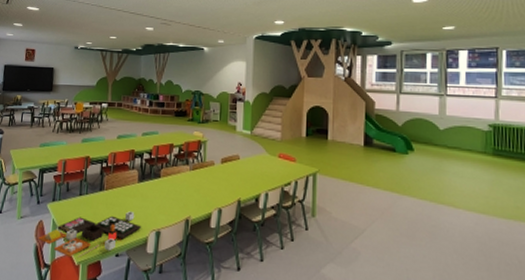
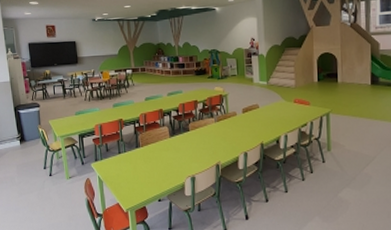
toy food set: present [38,211,142,258] -> none [88,163,179,206]

